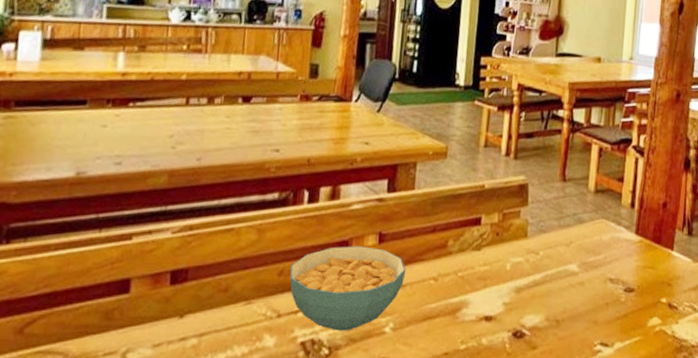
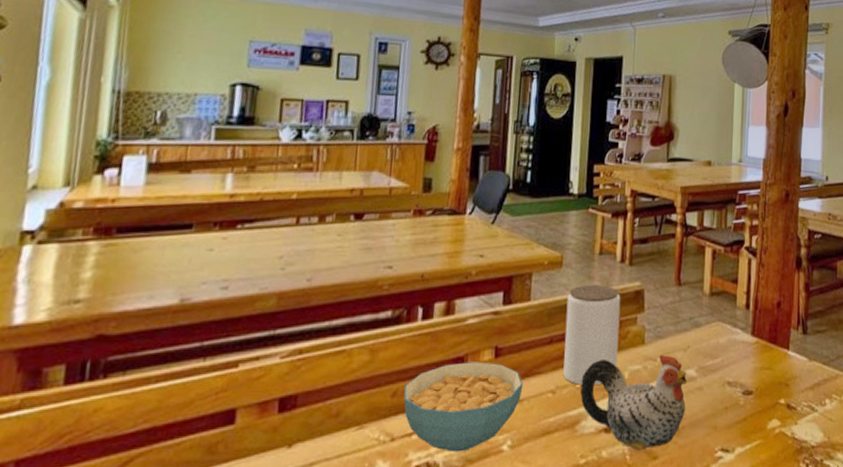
jar: none [445,177,505,274] -> present [563,285,621,385]
chicken figurine: none [462,248,569,340] -> present [580,354,688,450]

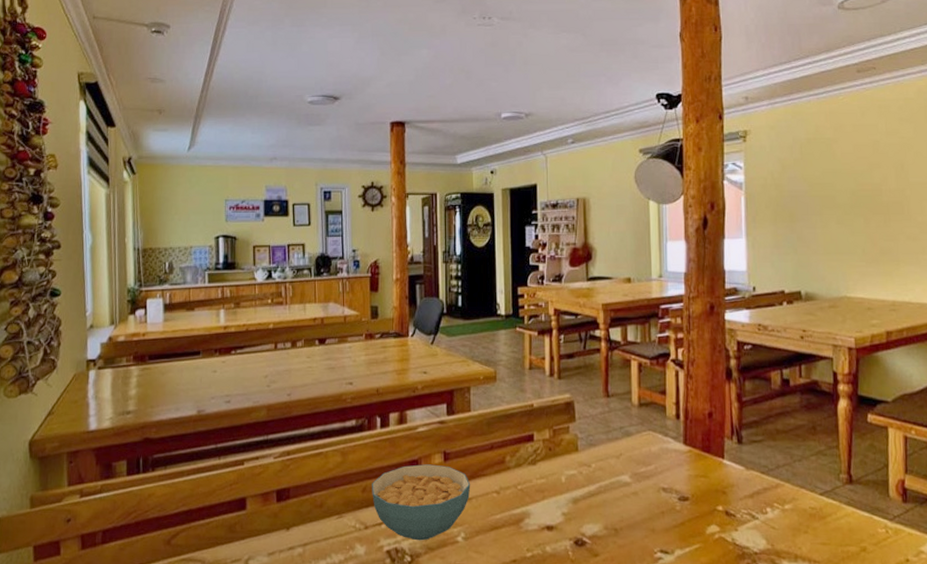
jar: present [563,285,621,385] -> none [503,397,554,487]
chicken figurine: present [580,354,688,450] -> none [522,460,623,548]

